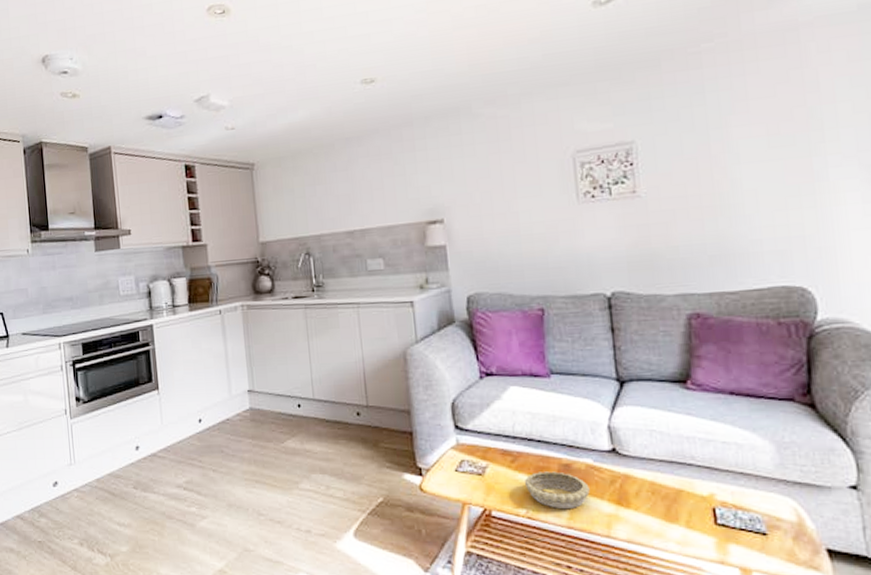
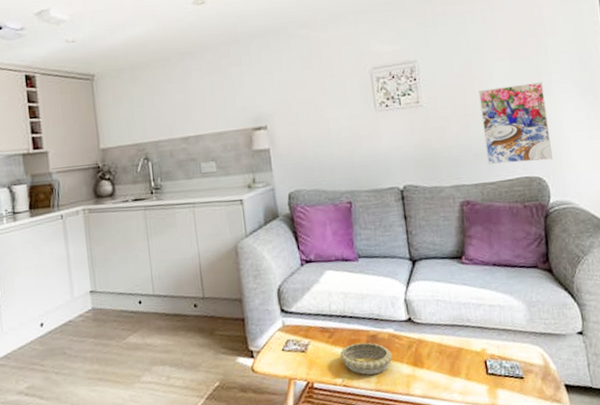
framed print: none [719,165,823,269] -> present [479,82,553,164]

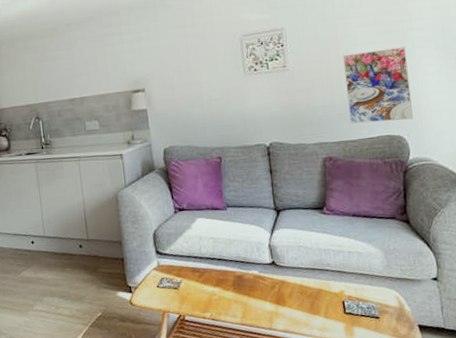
decorative bowl: present [339,342,392,375] -> none [209,282,257,311]

